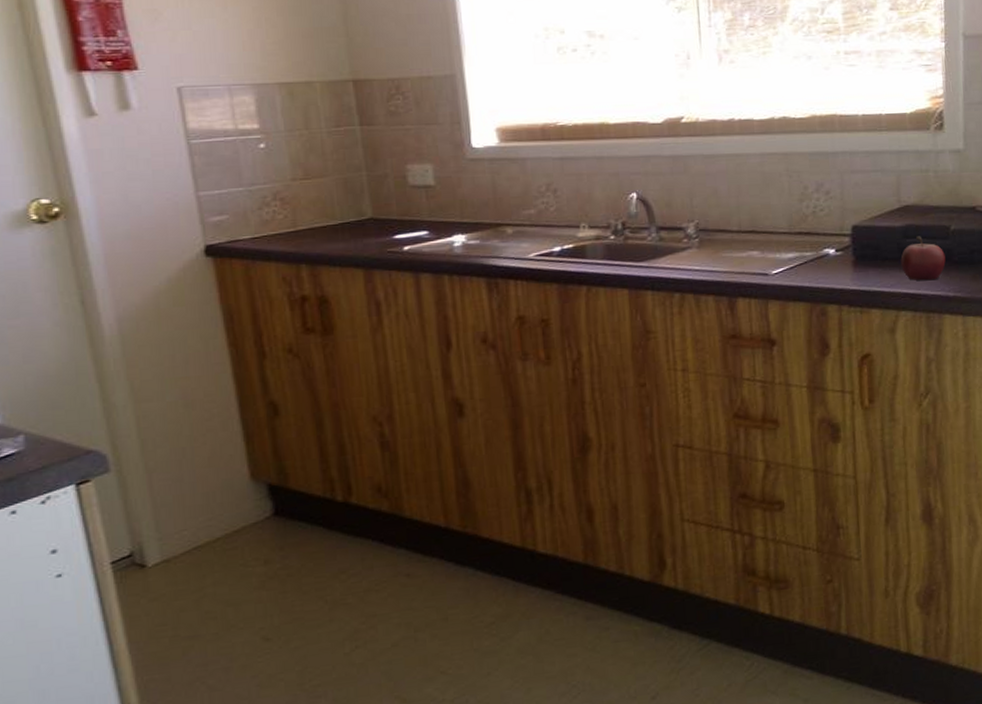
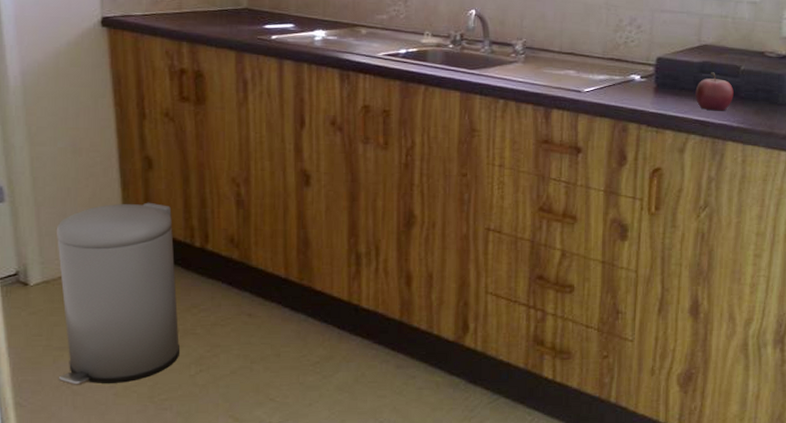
pedal bin: none [172,454,330,681] -> present [56,202,179,386]

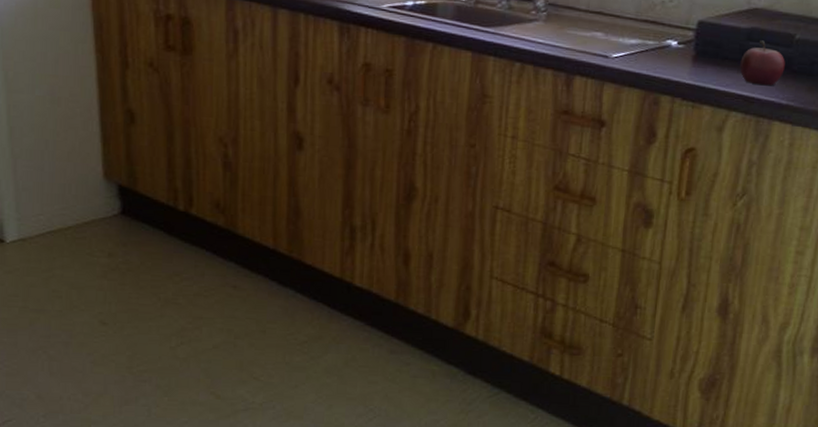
pedal bin: present [56,202,179,386] -> none [33,159,160,351]

